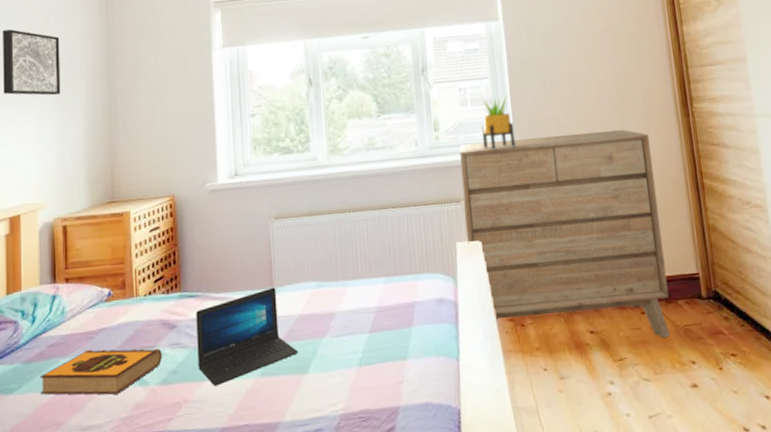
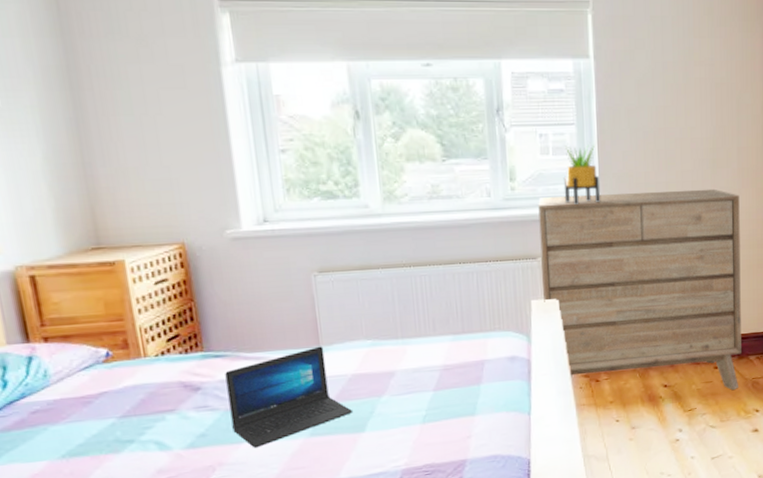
hardback book: present [39,348,162,395] -> none [24,412,186,465]

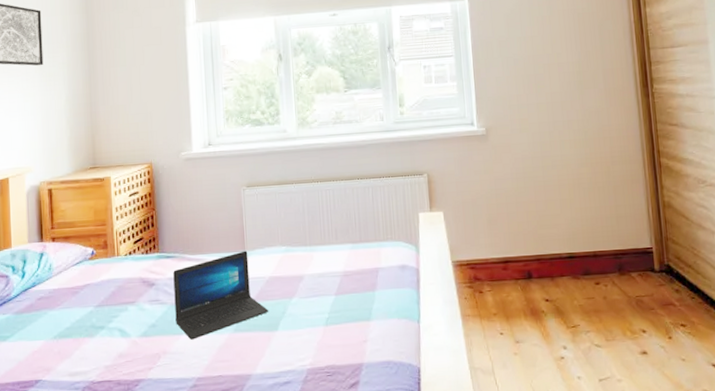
dresser: present [538,188,741,391] -> none [423,108,622,309]
potted plant: present [563,145,600,204] -> none [444,73,478,126]

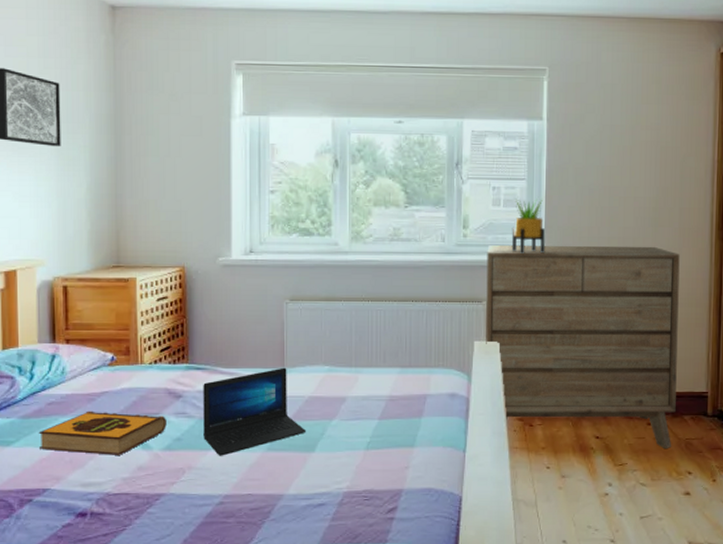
hardback book: none [30,303,142,345] -> present [38,411,166,455]
dresser: none [423,108,622,309] -> present [486,245,680,450]
potted plant: none [444,73,478,126] -> present [511,198,545,254]

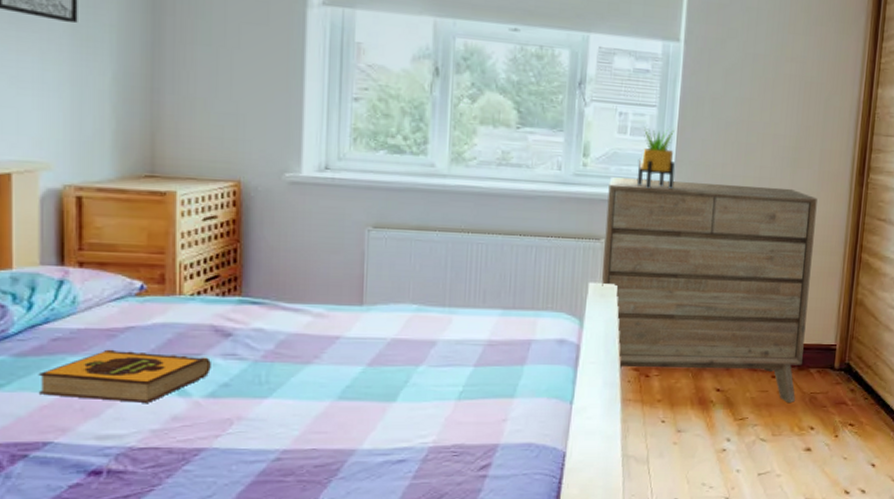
laptop: present [203,367,305,456] -> none [258,305,386,405]

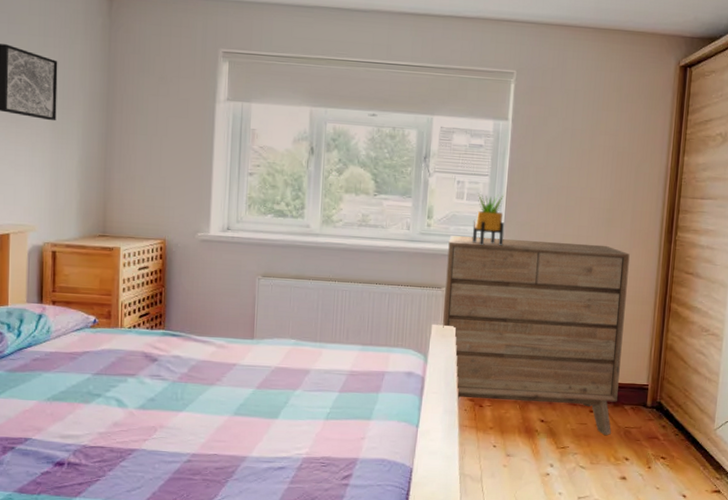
hardback book: present [38,349,211,403] -> none [23,368,142,411]

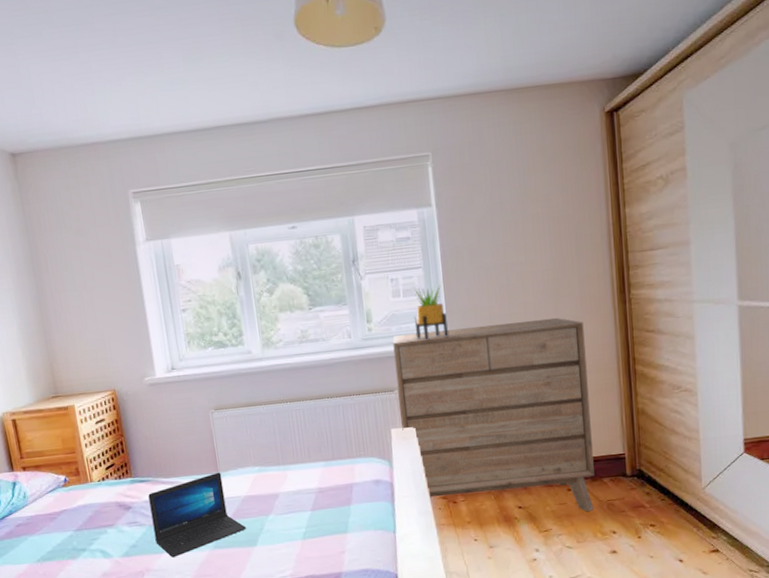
laptop: none [175,338,270,418] -> present [148,472,246,558]

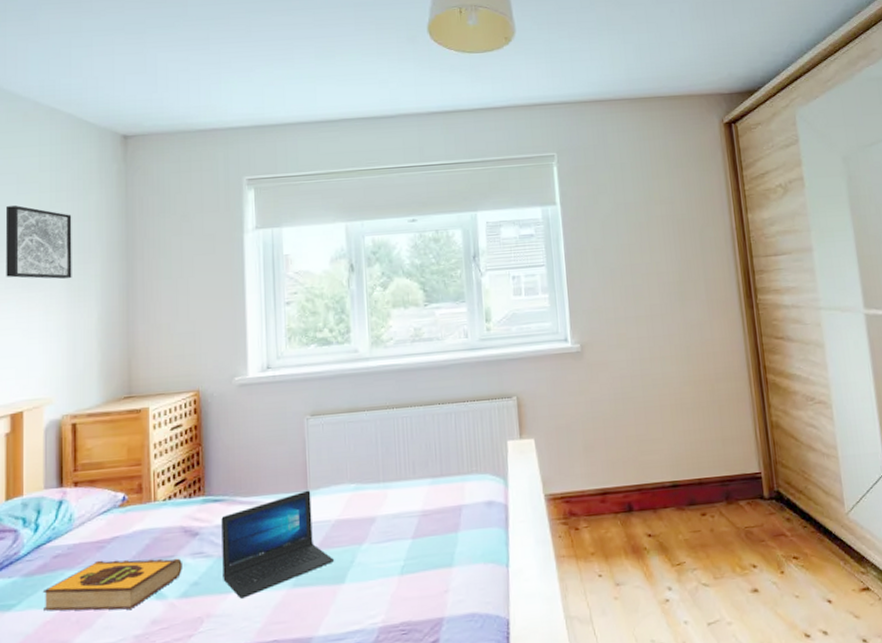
hardback book: none [12,526,122,566] -> present [42,558,182,611]
dresser: present [392,317,595,512] -> none [512,321,730,542]
potted plant: present [413,285,448,340] -> none [535,284,572,342]

